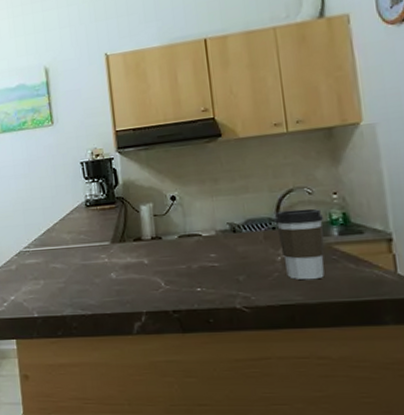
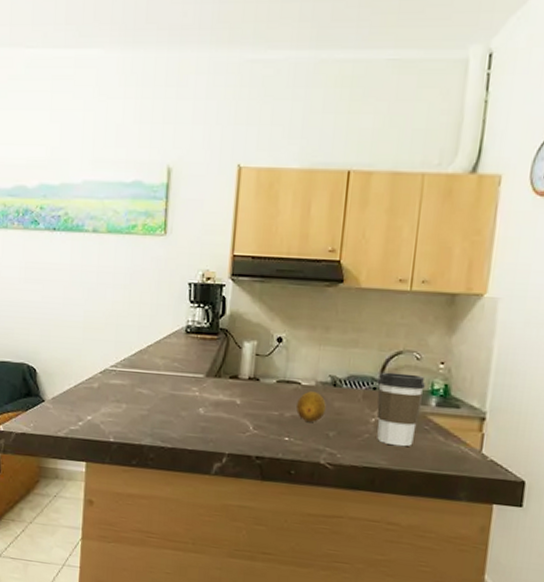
fruit: none [202,240,231,270] -> present [296,391,326,422]

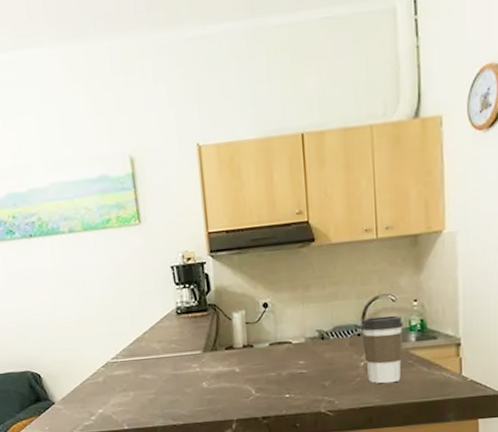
fruit: present [296,391,326,422] -> none [291,347,318,376]

